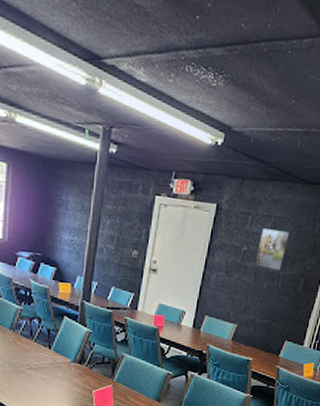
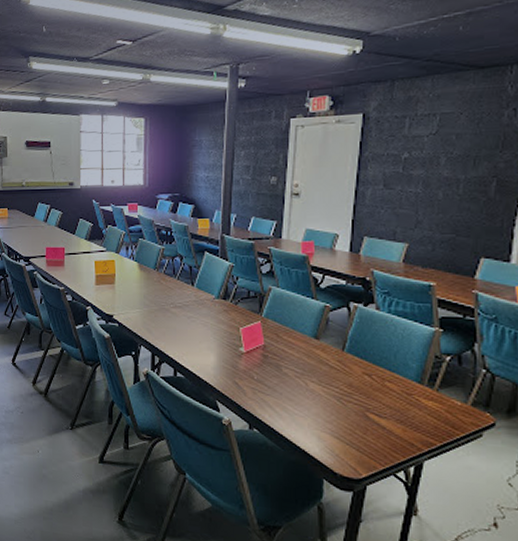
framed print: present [253,227,291,272] -> none [420,125,466,176]

